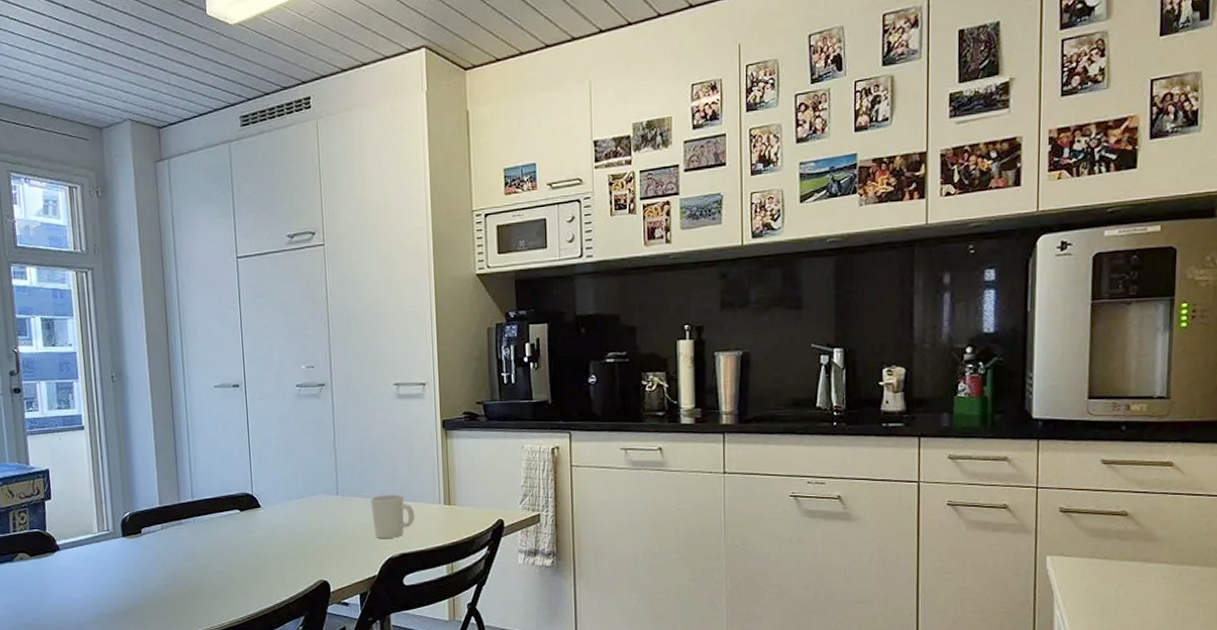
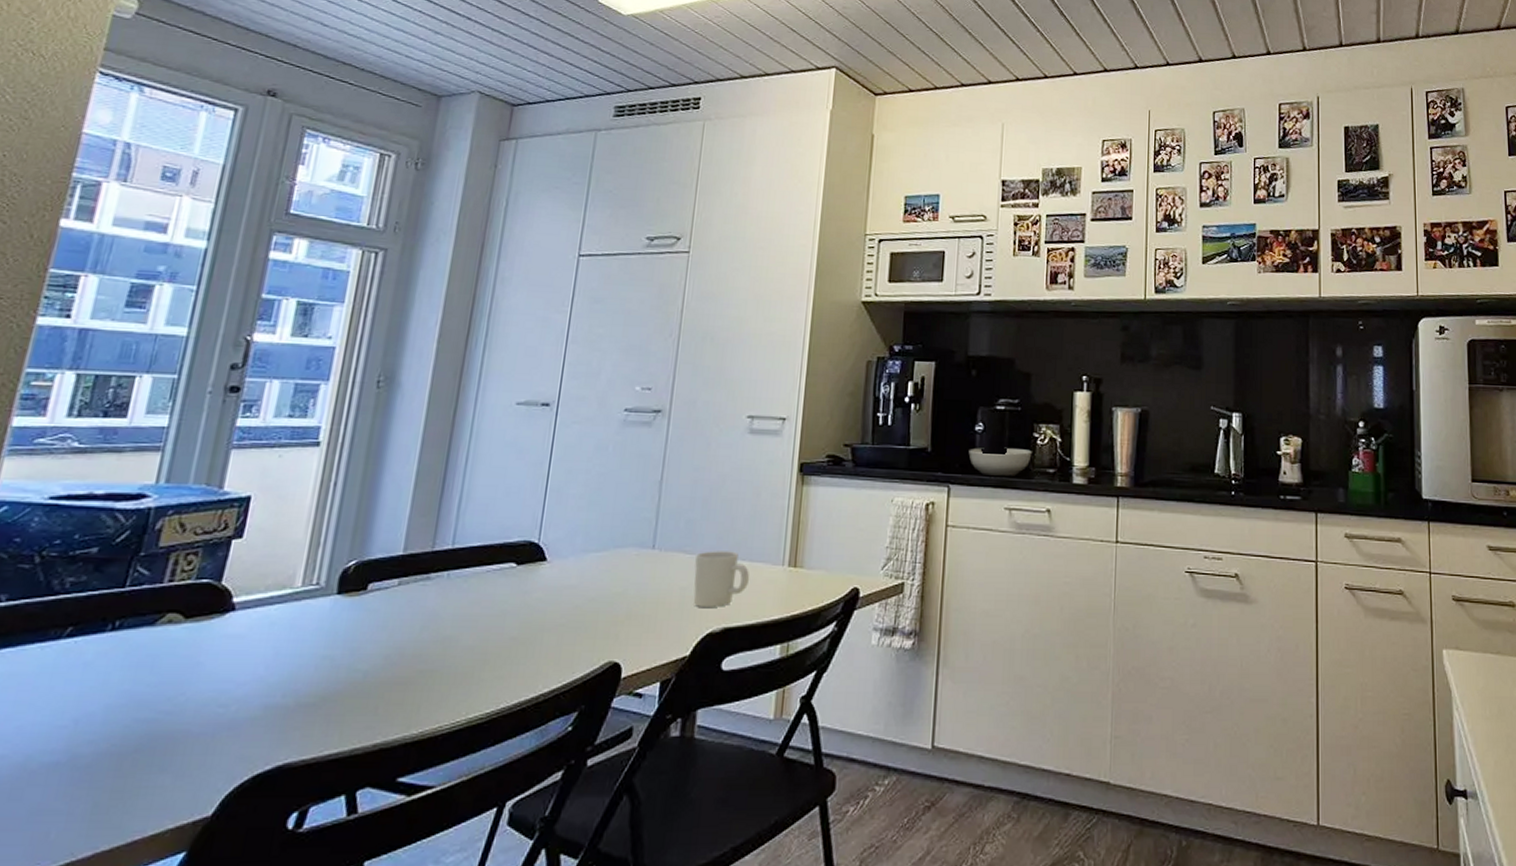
bowl: none [584,396,642,422] -> present [968,447,1032,477]

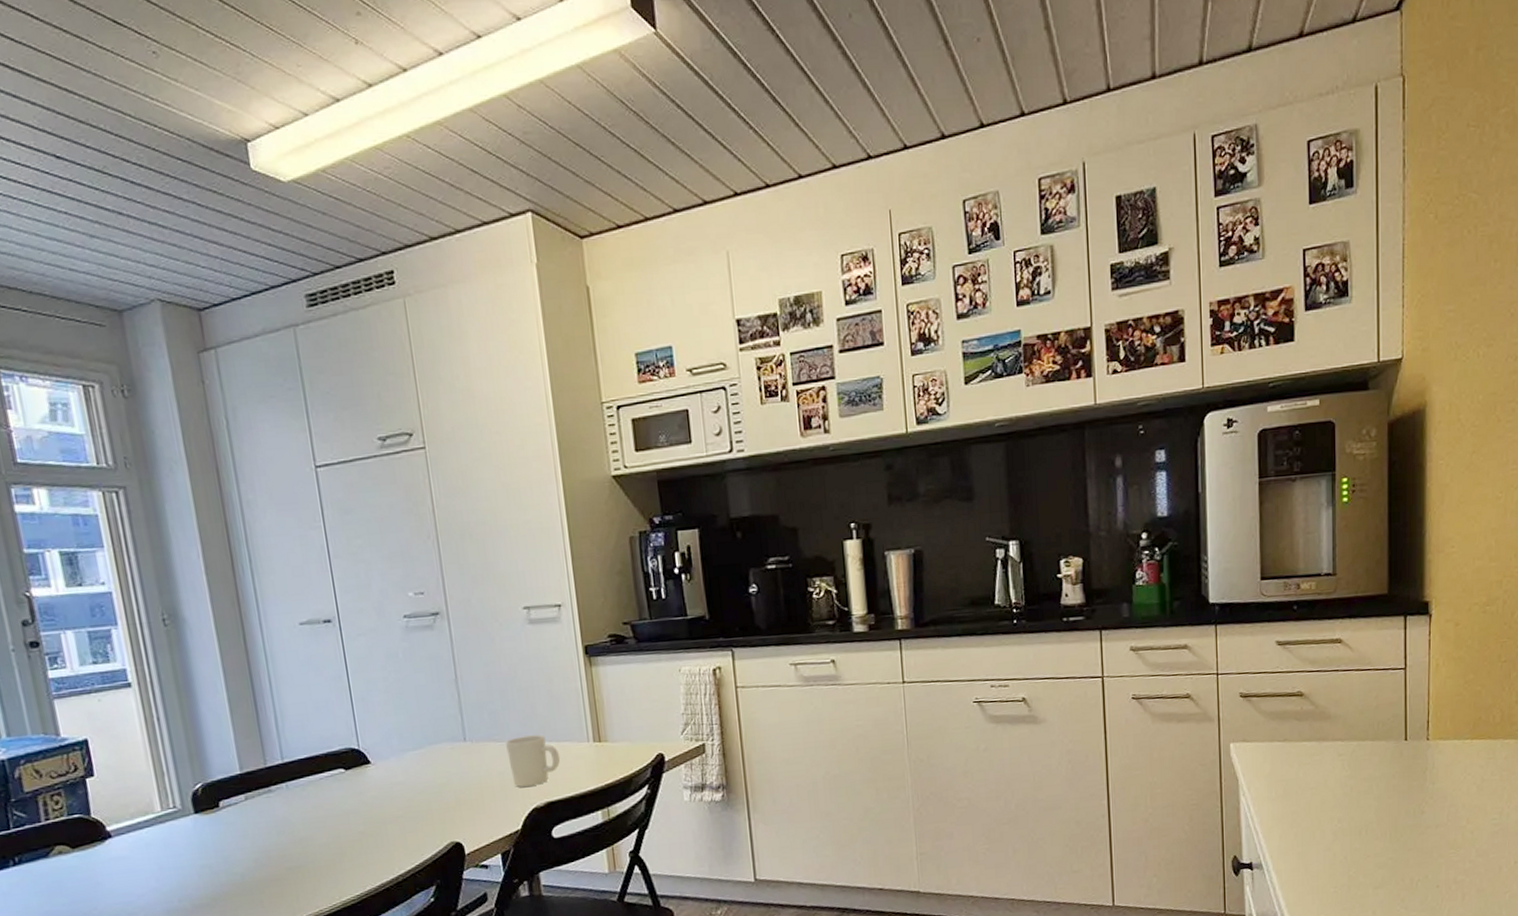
bowl: present [968,447,1032,477] -> none [746,604,810,636]

